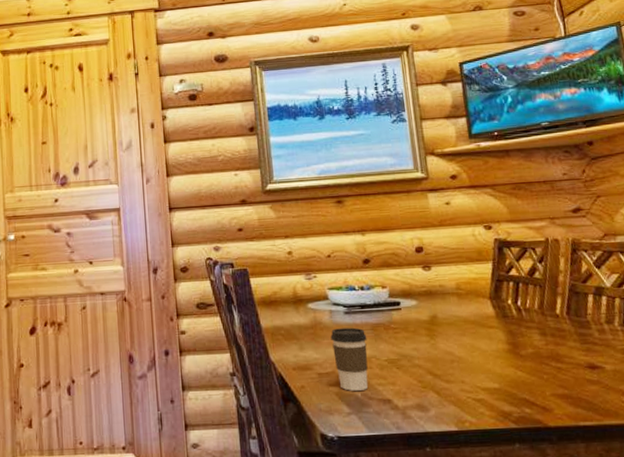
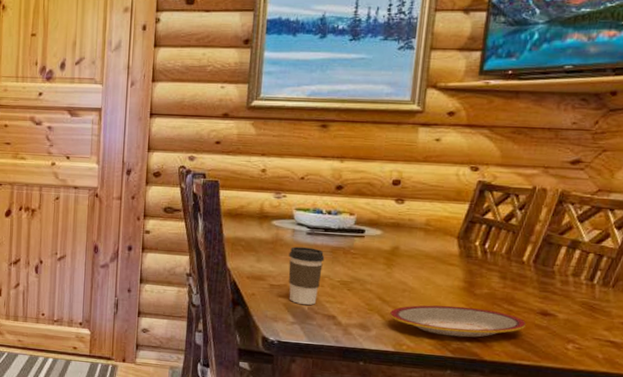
plate: none [443,370,578,405] -> present [389,305,526,338]

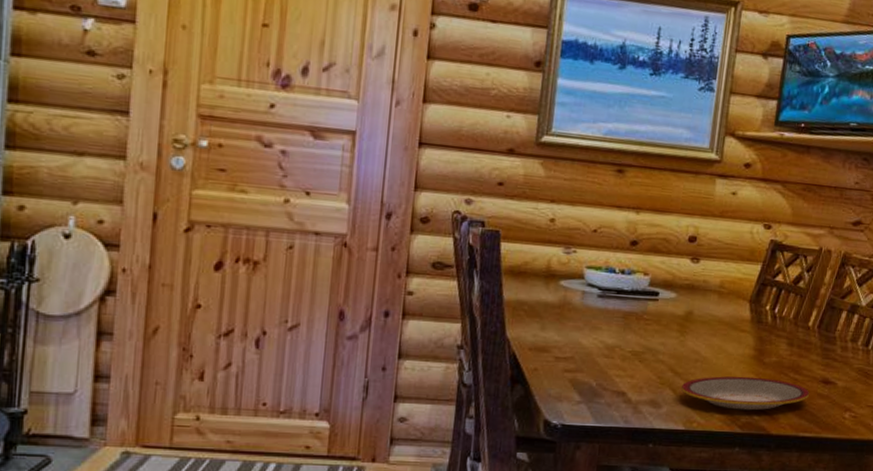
coffee cup: present [288,246,325,305] -> none [576,311,616,380]

